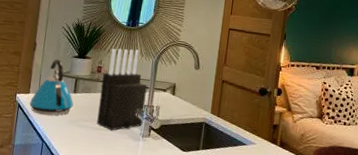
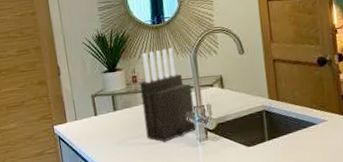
kettle: present [29,59,74,115] -> none [69,78,118,142]

